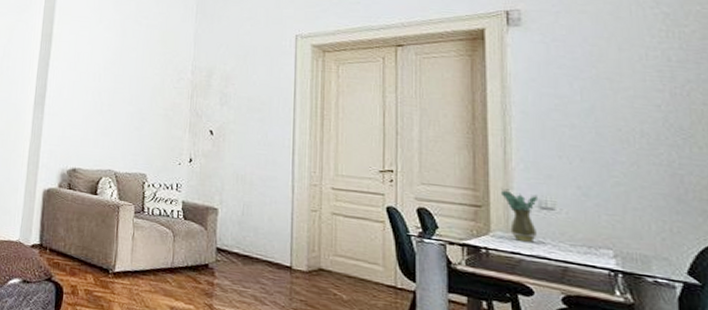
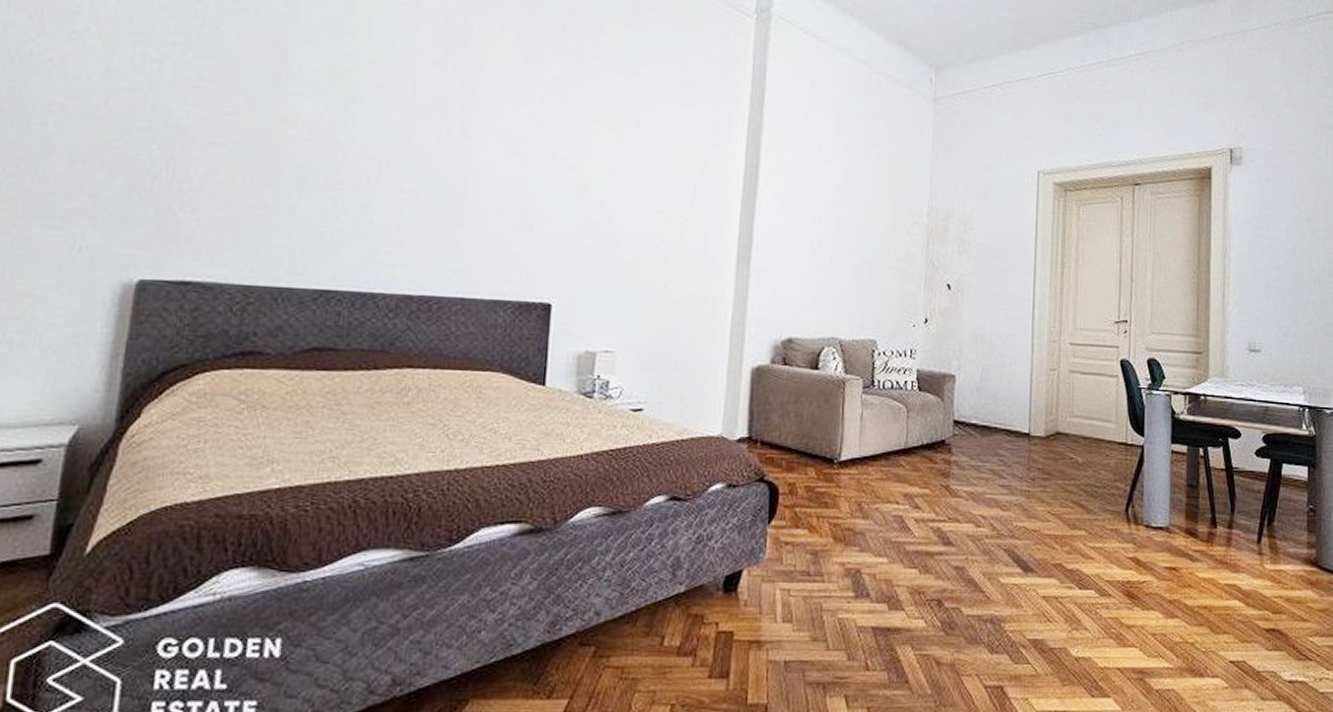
vase: present [500,188,537,242] -> none [1218,333,1248,385]

